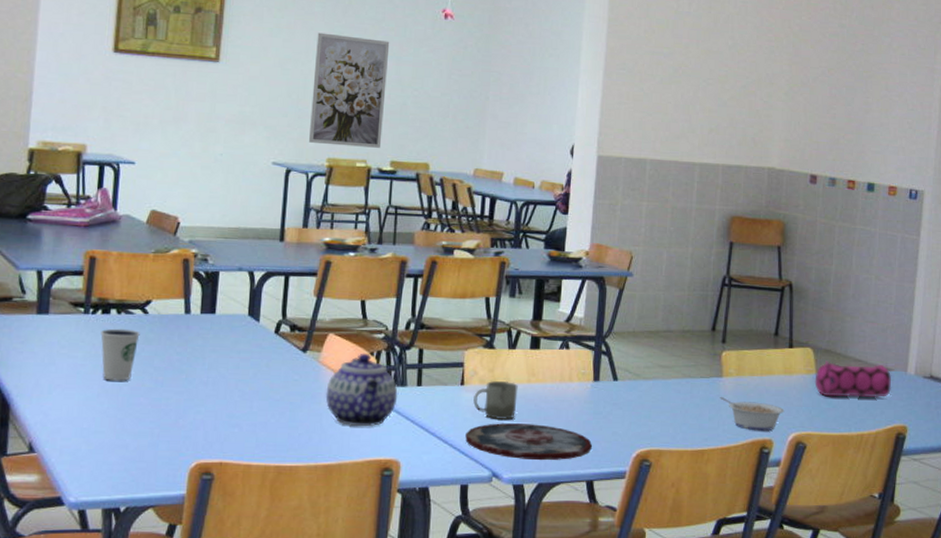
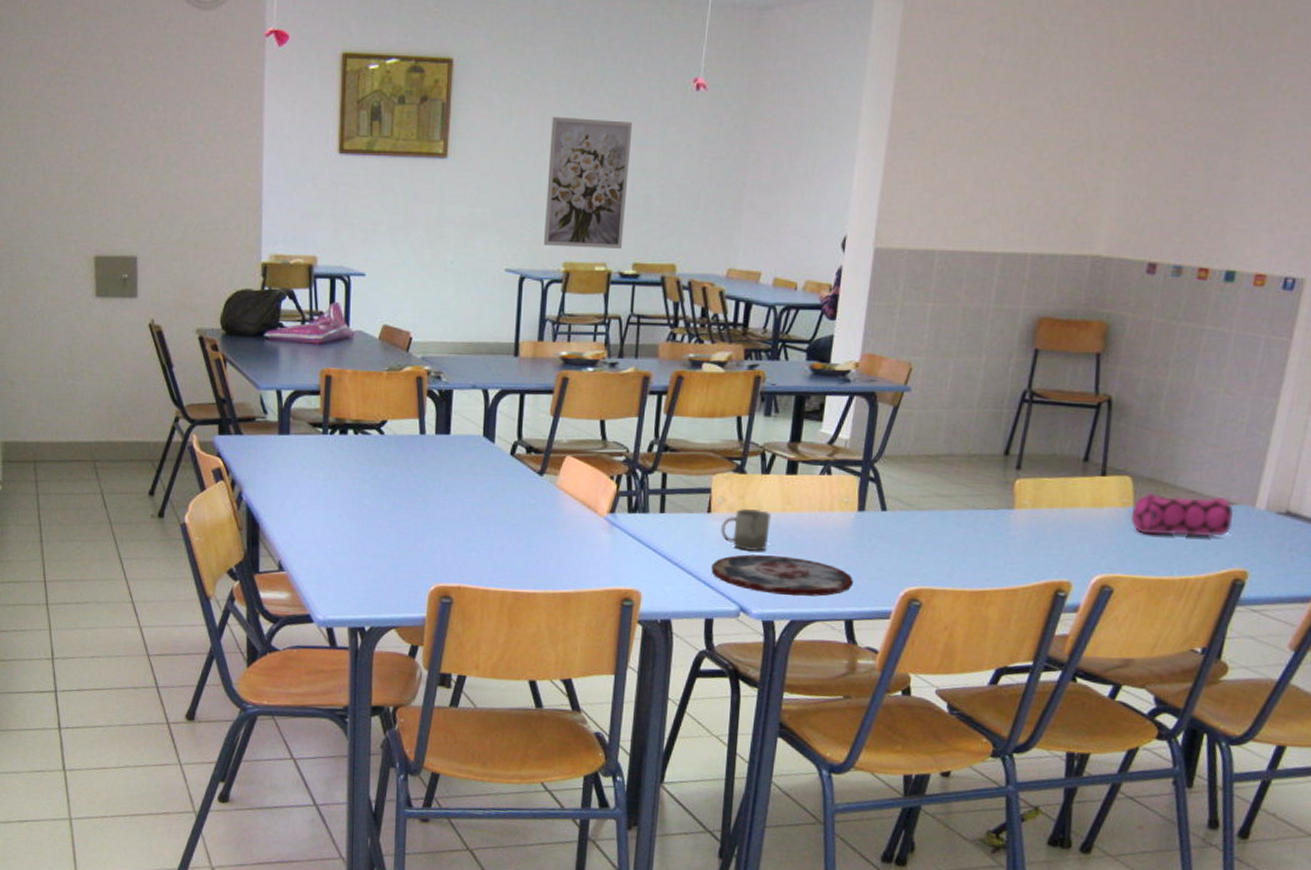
dixie cup: present [100,328,140,381] -> none [339,449,377,503]
teapot: present [325,353,398,427] -> none [563,476,639,555]
legume: present [720,397,785,432] -> none [1009,532,1090,572]

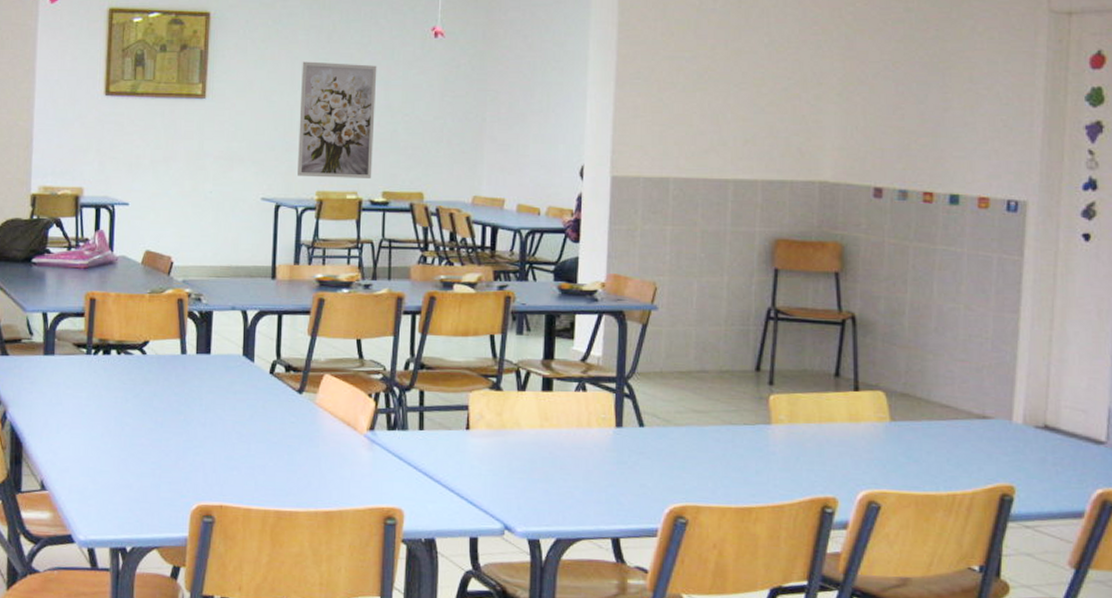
plate: present [711,554,853,597] -> none [473,471,616,514]
cup: present [721,508,771,552] -> none [481,425,529,469]
pencil case: present [1130,491,1233,537] -> none [889,406,992,452]

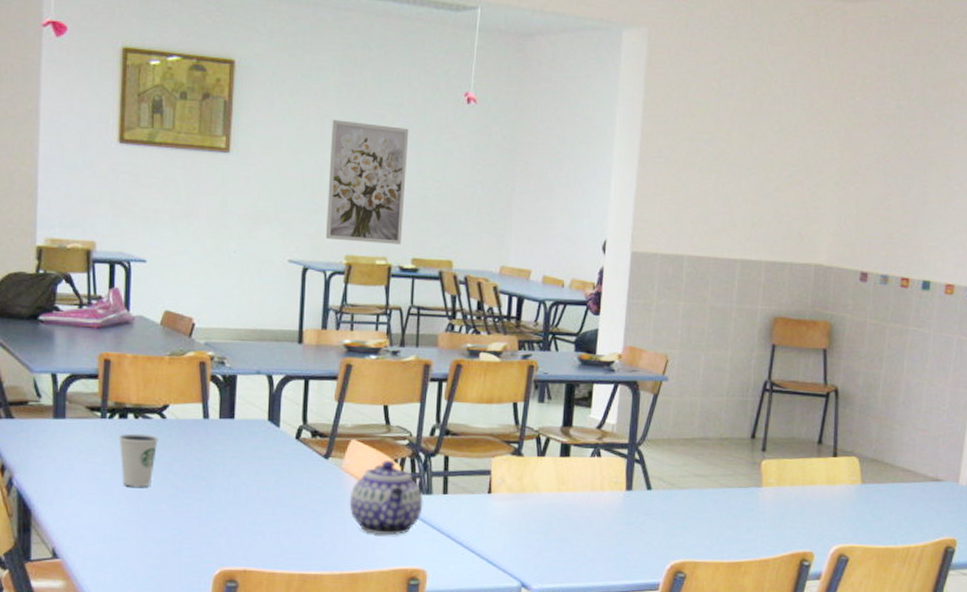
dixie cup: none [102,369,139,421] -> present [119,433,159,487]
teapot: none [323,394,399,472] -> present [349,460,423,536]

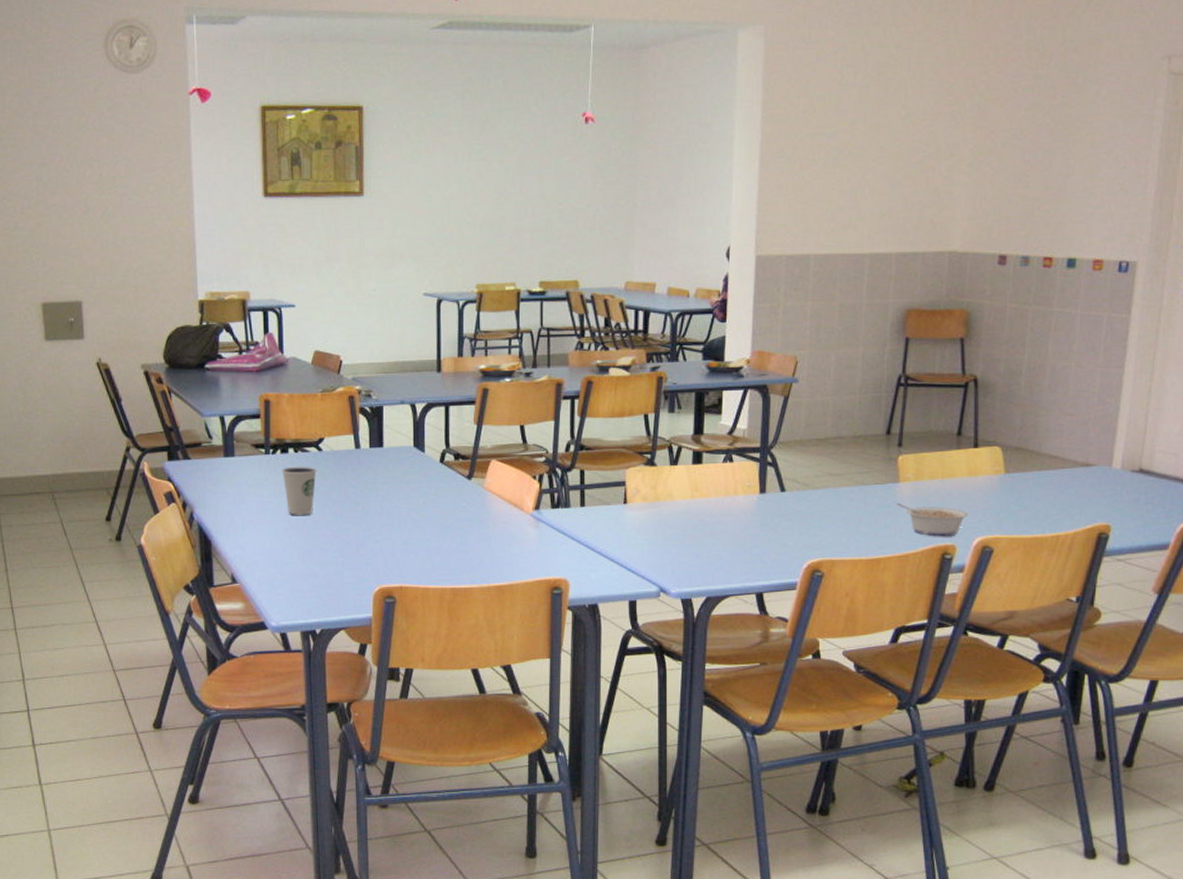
wall art: present [326,119,409,244] -> none [456,153,530,271]
teapot: present [349,460,423,536] -> none [493,477,562,549]
legume: none [758,508,827,544] -> present [896,503,969,537]

